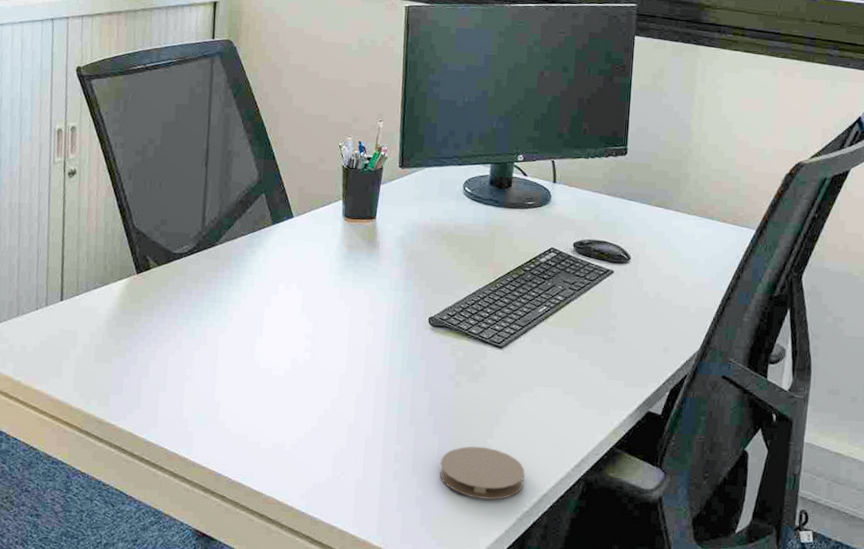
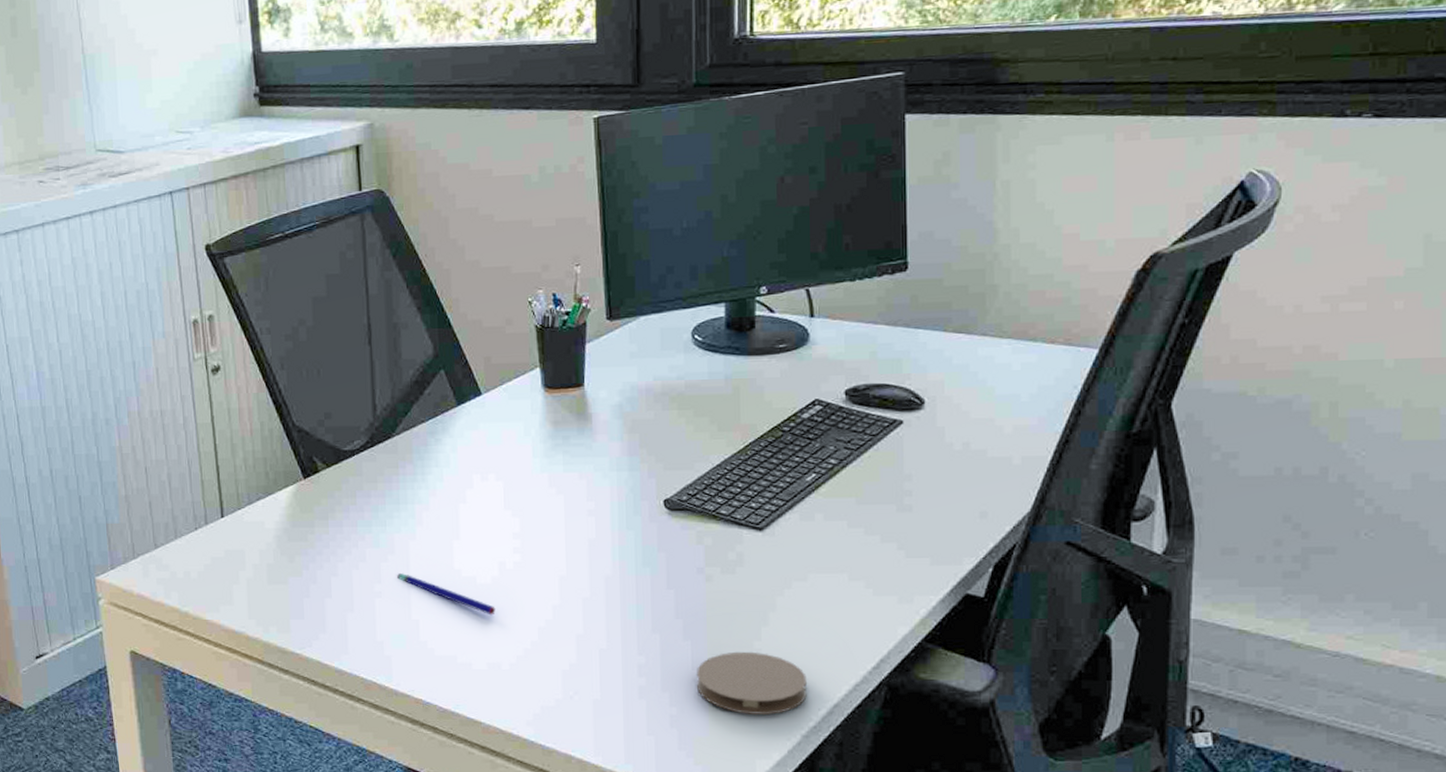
pen: none [206,361,285,403] -> present [397,573,496,616]

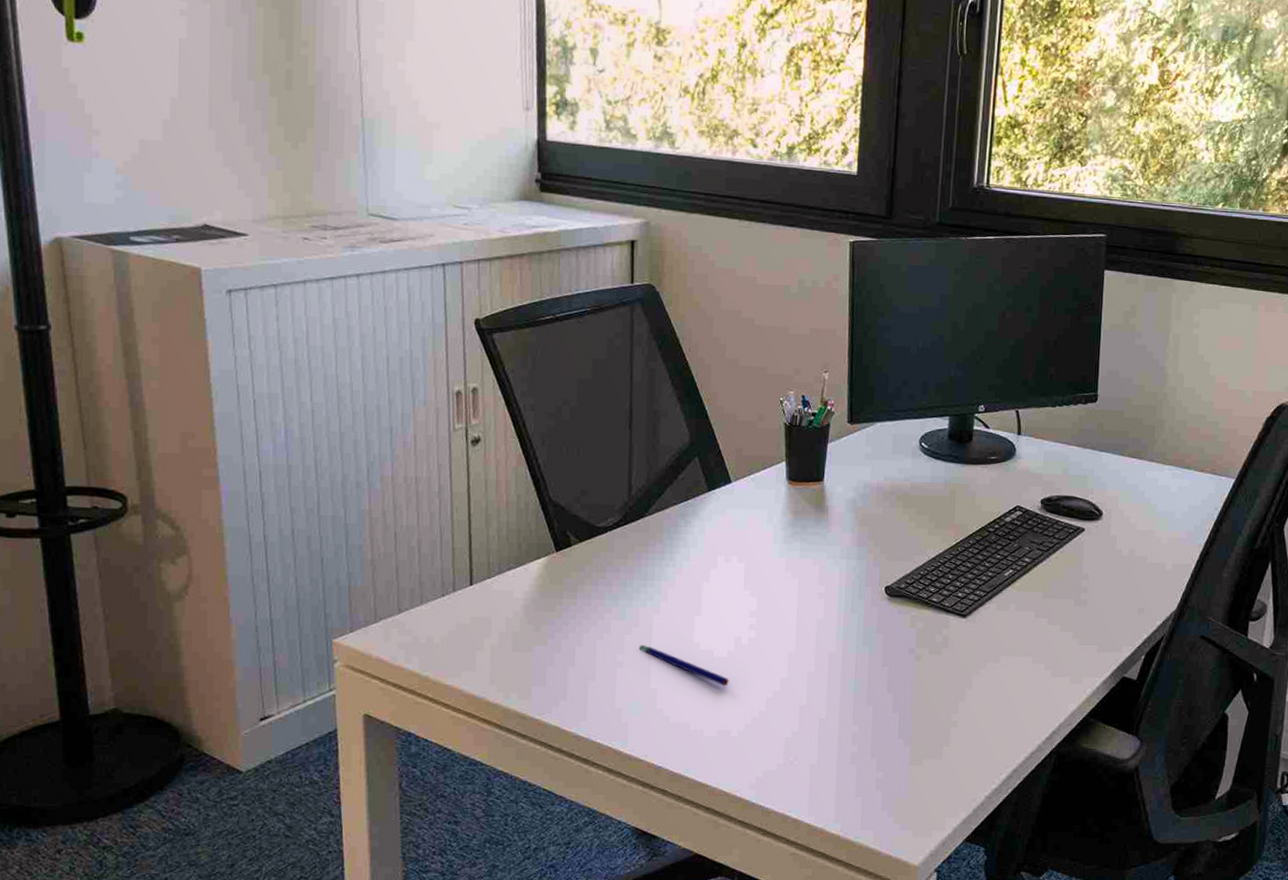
coaster: present [697,651,807,716] -> none [901,723,993,779]

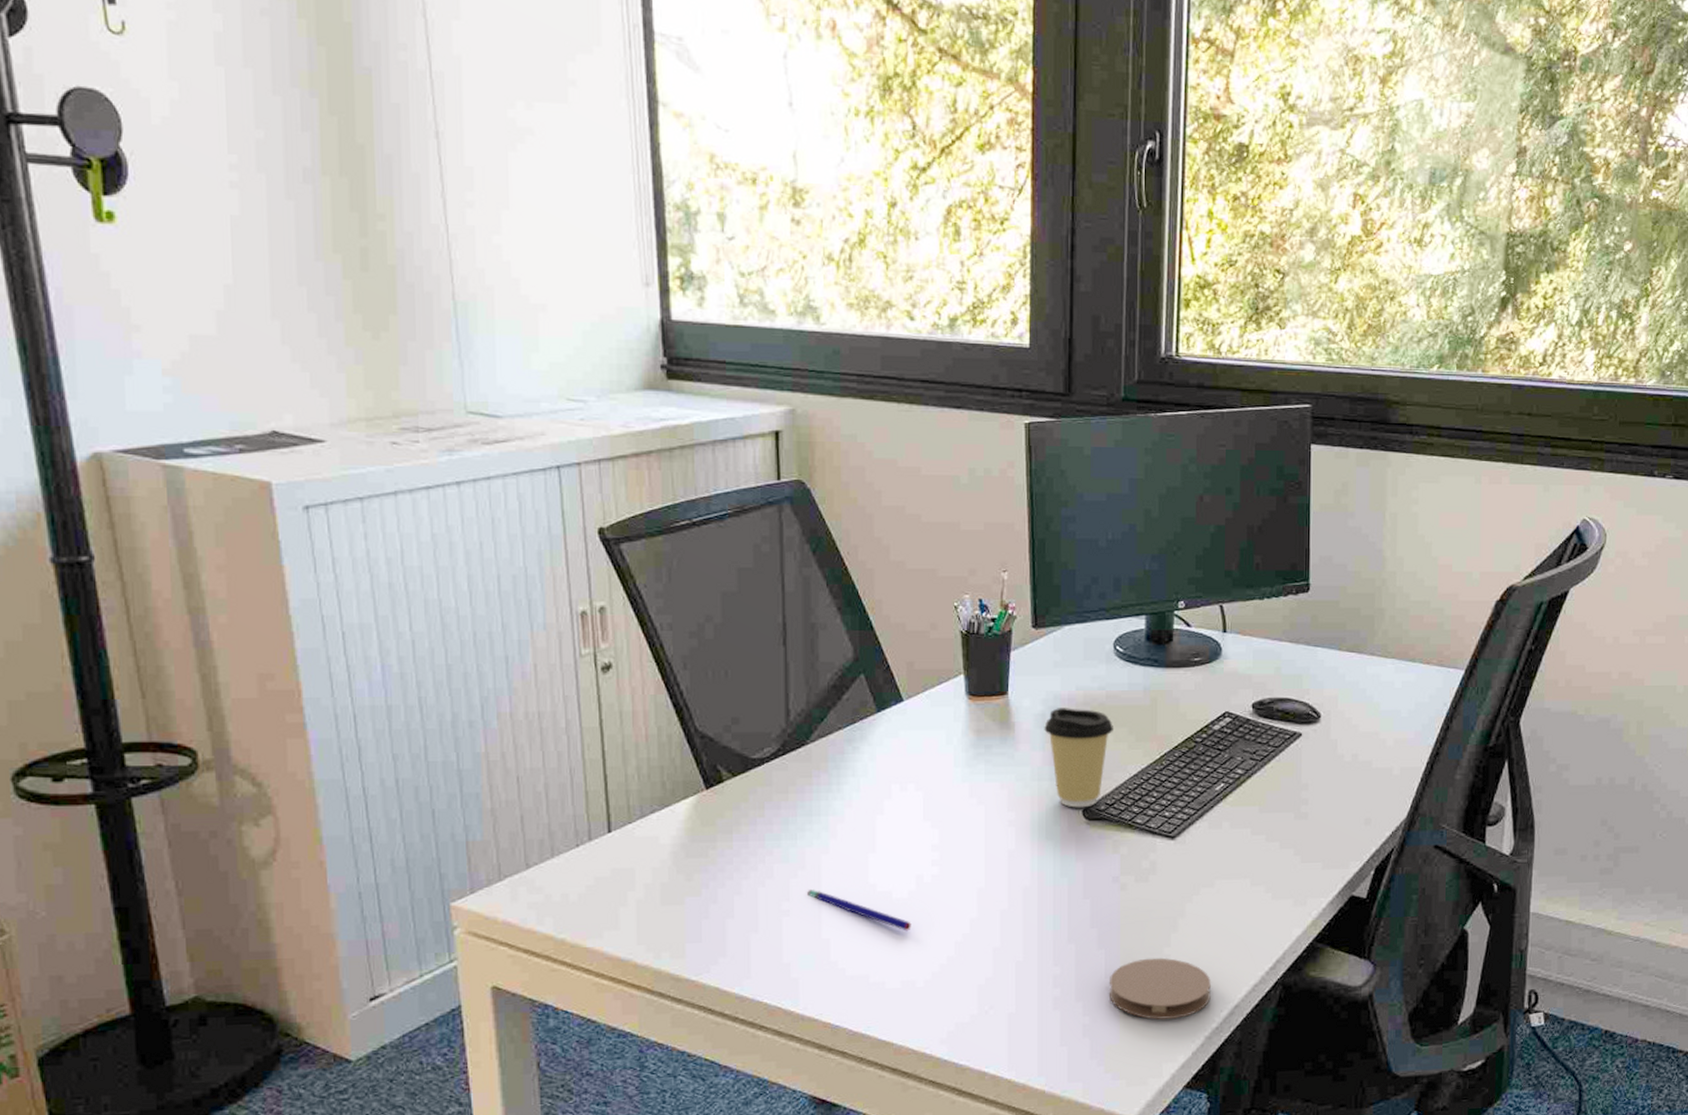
coffee cup: none [854,495,917,585] -> present [1044,708,1115,808]
coaster: none [901,723,993,779] -> present [1110,957,1211,1020]

